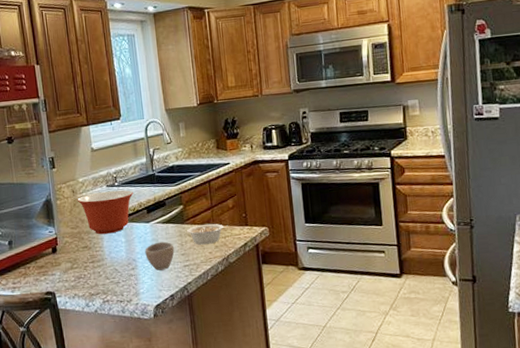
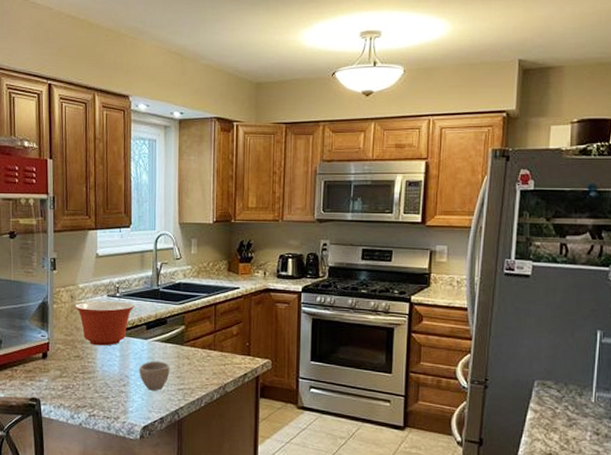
legume: present [187,223,229,245] -> none [186,348,230,370]

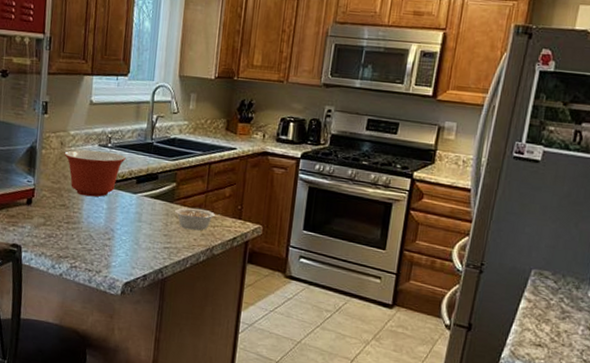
cup: present [139,361,170,391] -> none [125,216,158,248]
legume: none [186,348,230,370] -> present [175,208,221,230]

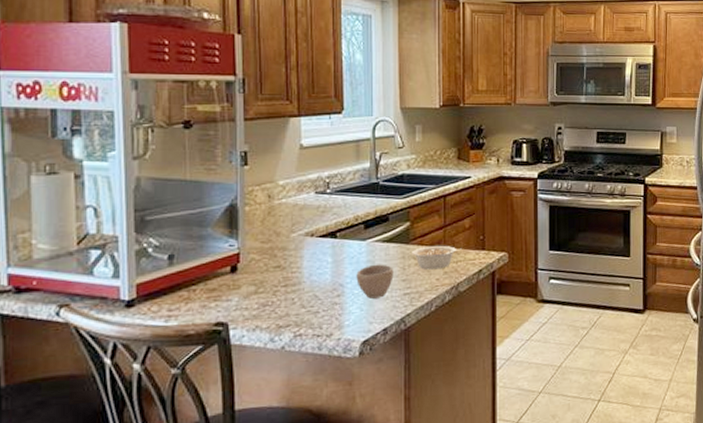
mixing bowl: present [64,150,126,197] -> none [273,198,349,252]
cup: none [125,216,158,248] -> present [356,264,394,299]

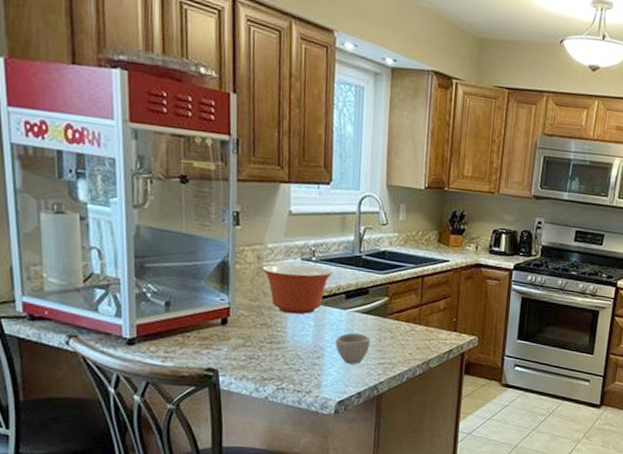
mixing bowl: none [273,198,349,252] -> present [262,264,333,315]
legume: present [412,245,463,270] -> none [388,322,436,345]

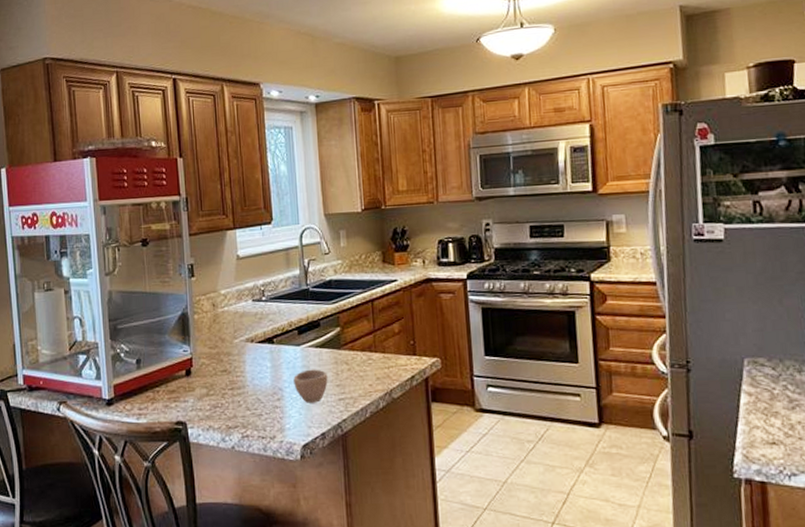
mixing bowl: present [262,264,333,315] -> none [217,305,283,357]

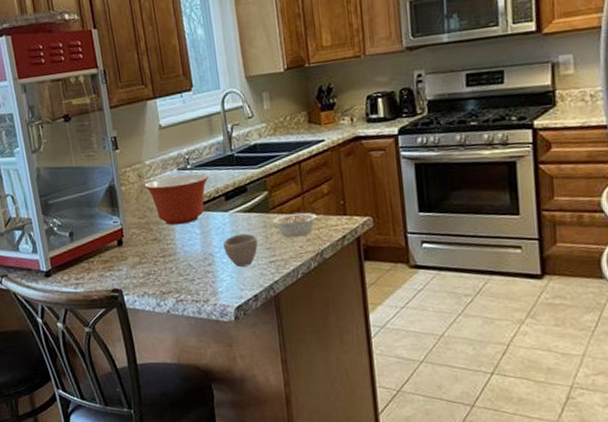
mixing bowl: none [217,305,283,357] -> present [144,173,209,226]
legume: none [344,350,394,375] -> present [273,212,324,238]

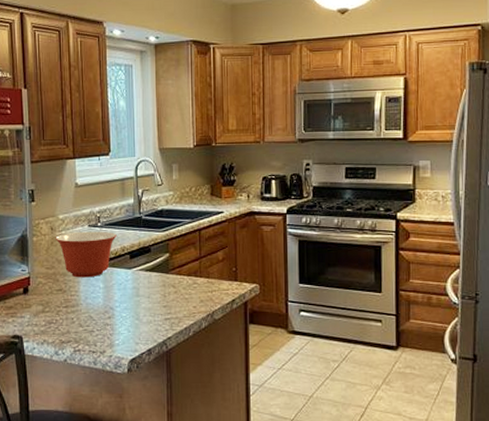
cup: present [223,233,258,267] -> none [124,291,156,322]
legume: present [273,212,324,238] -> none [171,275,217,298]

